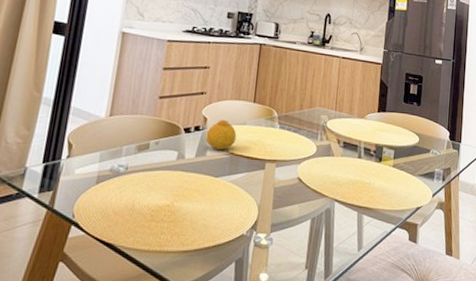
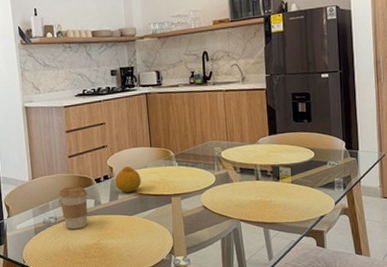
coffee cup: none [136,132,173,184] -> present [59,186,88,229]

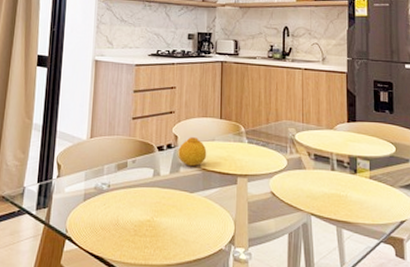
coffee cup: present [59,186,88,229] -> none [116,151,148,200]

